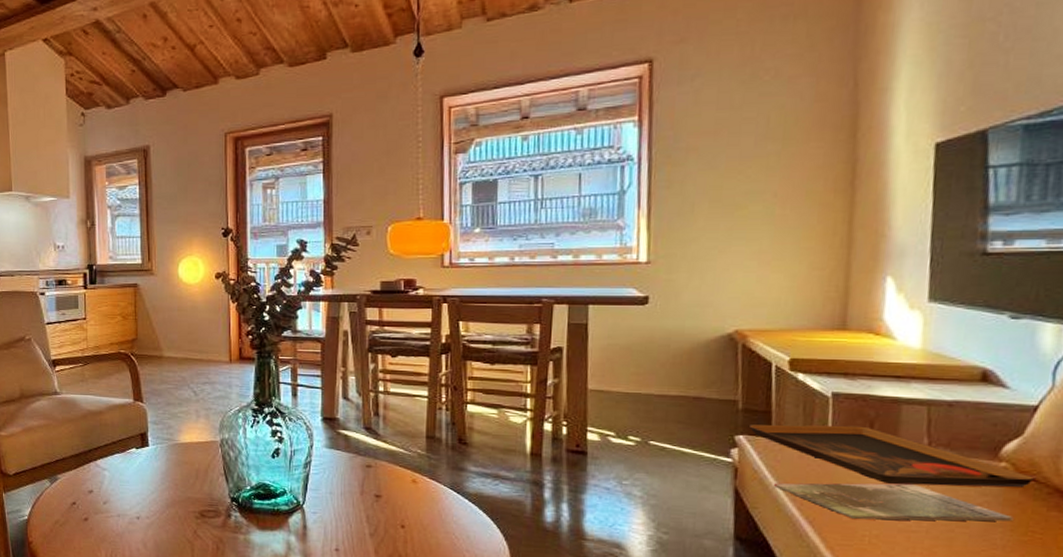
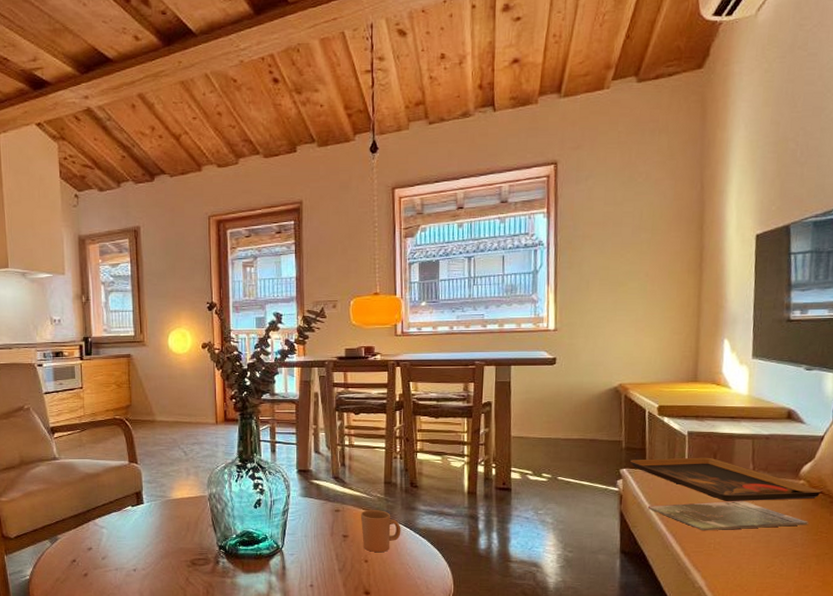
mug: none [396,467,446,518] -> present [360,509,401,553]

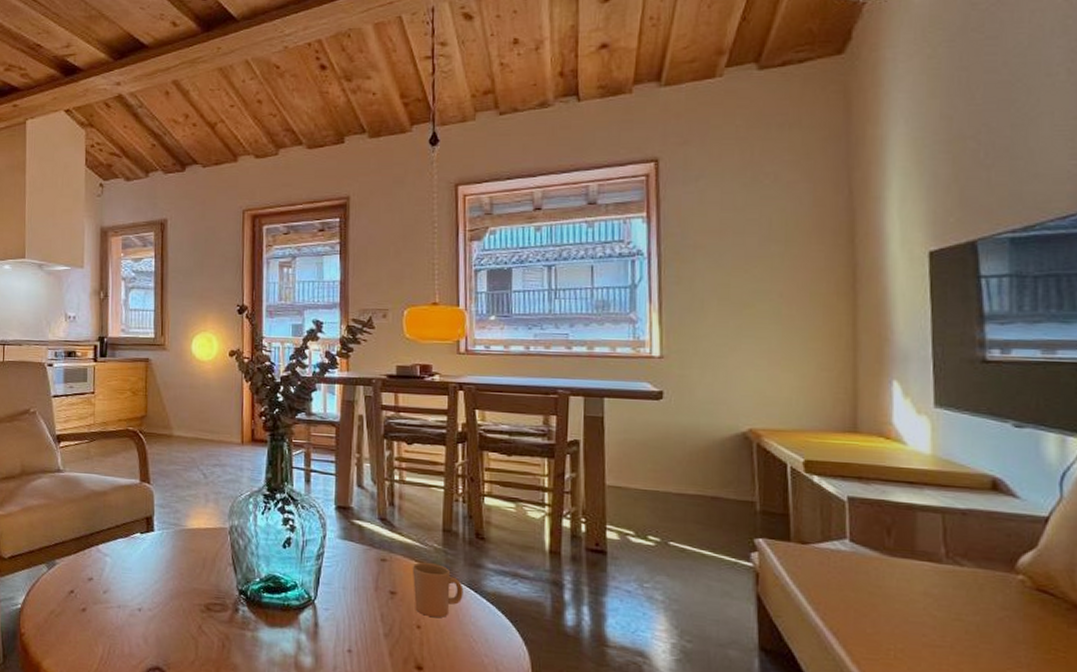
decorative tray: present [629,457,823,502] -> none [767,527,1053,602]
magazine: present [647,500,809,531] -> none [795,590,1035,639]

